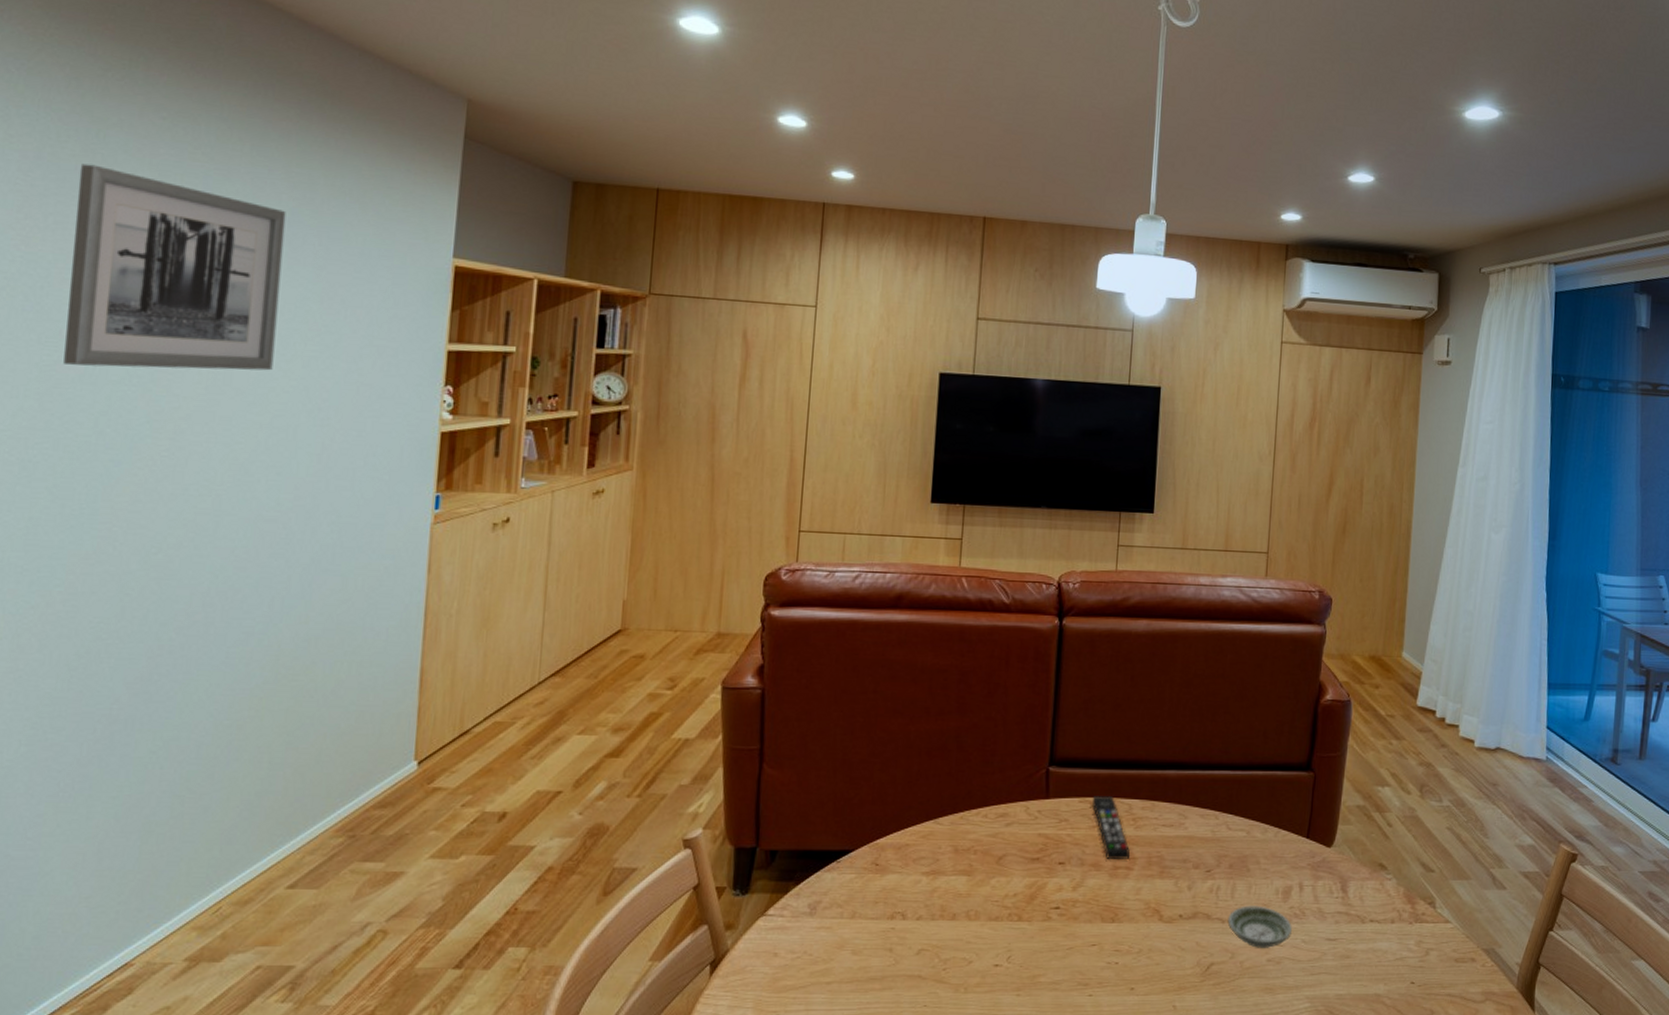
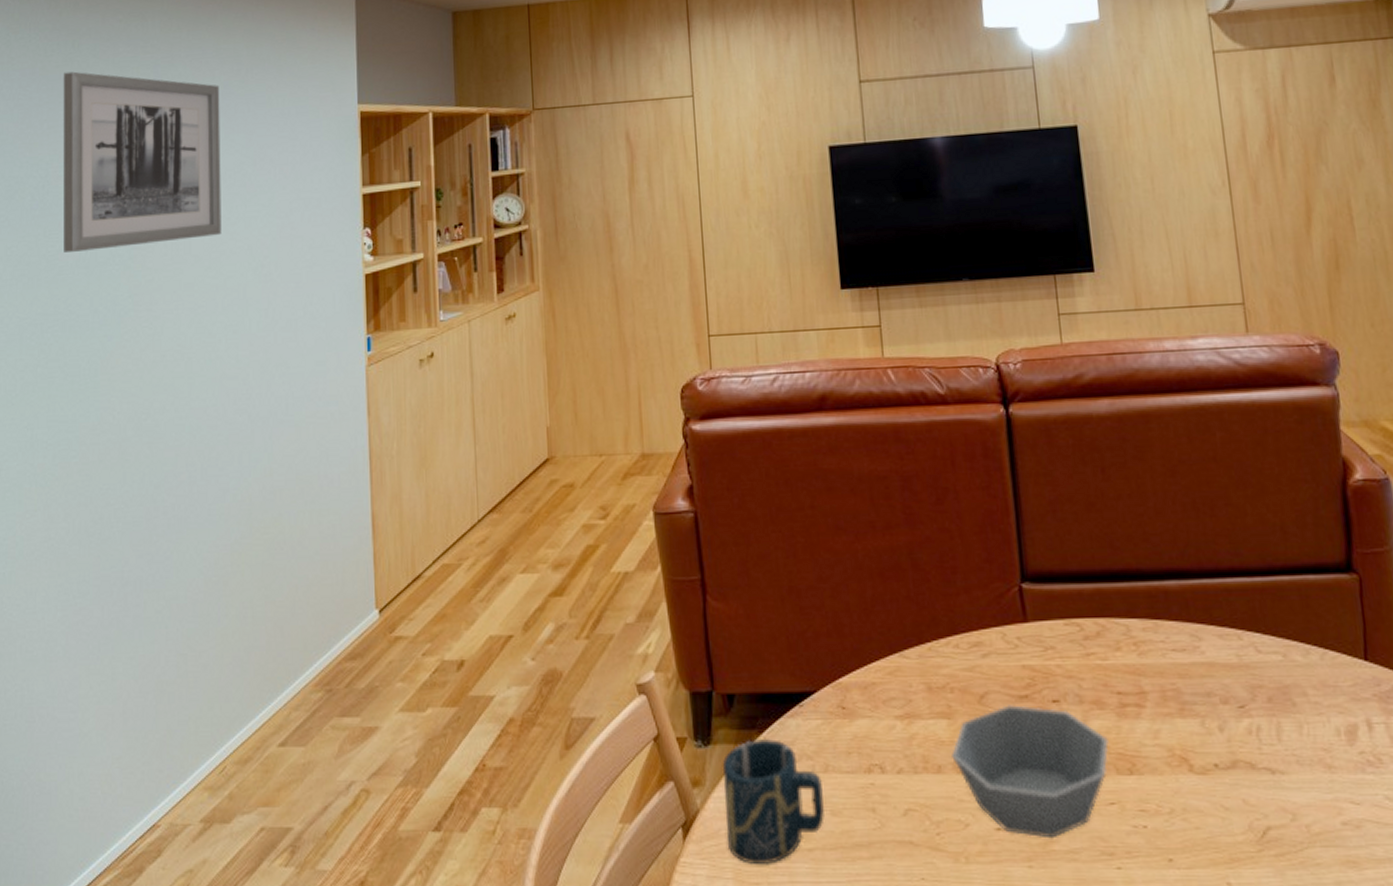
cup: none [752,888,848,995] -> present [722,738,825,864]
bowl: none [966,865,1099,973] -> present [951,705,1109,839]
remote control: present [1092,796,1131,859] -> none [1079,616,1139,694]
saucer: present [1227,905,1292,948] -> none [1278,750,1369,807]

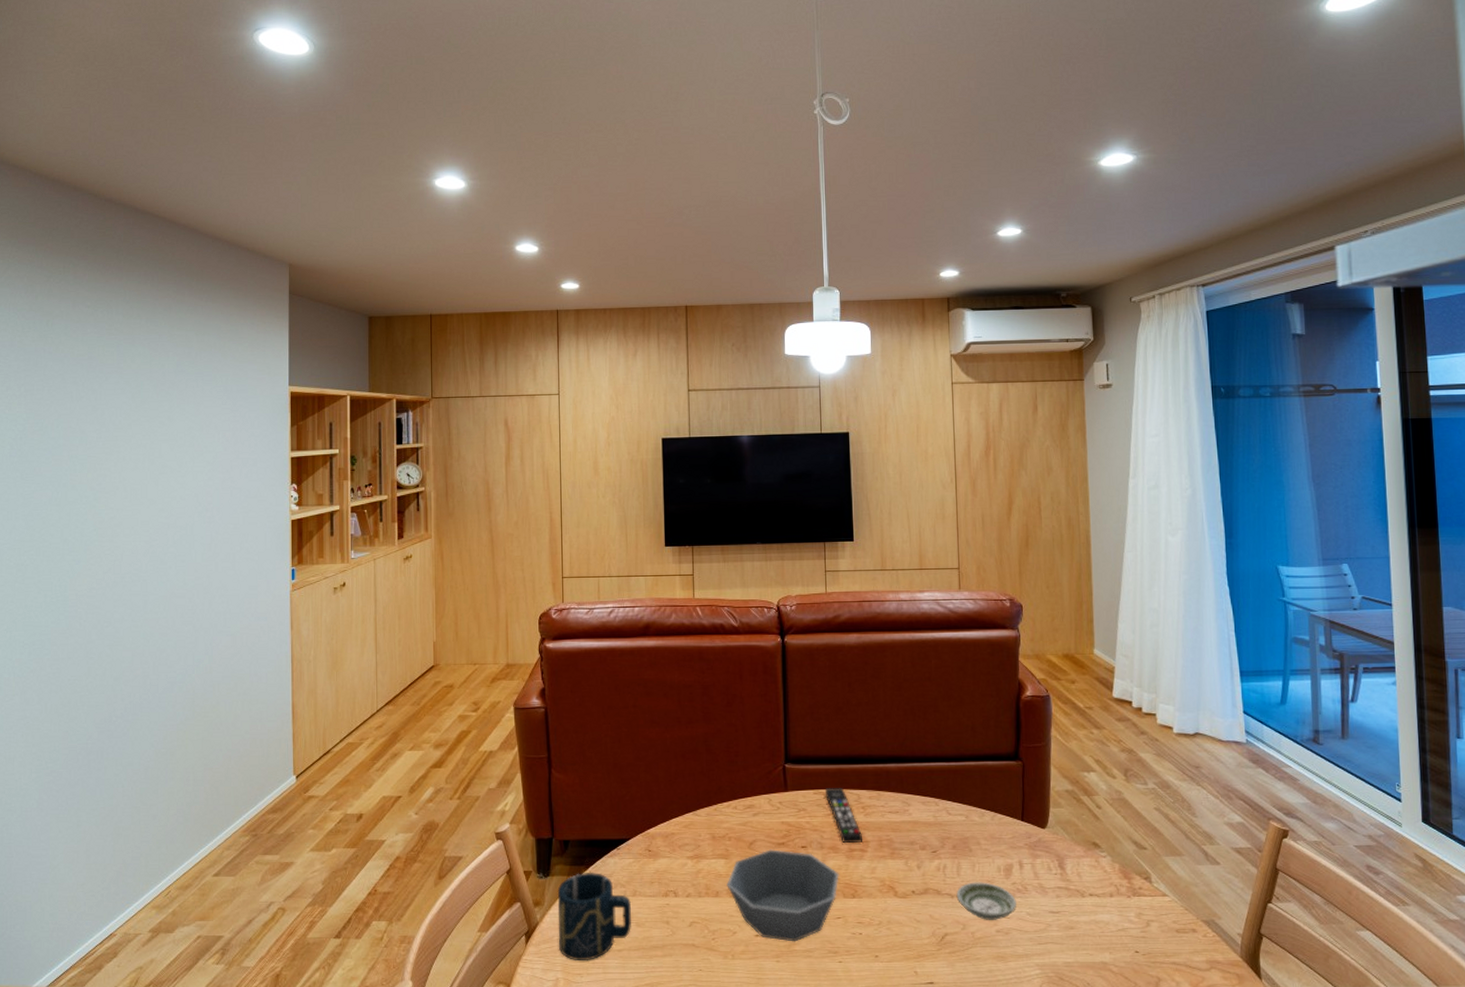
wall art: present [63,71,222,252] -> none [38,346,173,492]
remote control: none [1079,616,1139,694] -> present [824,788,863,843]
saucer: none [1278,750,1369,807] -> present [956,882,1016,920]

